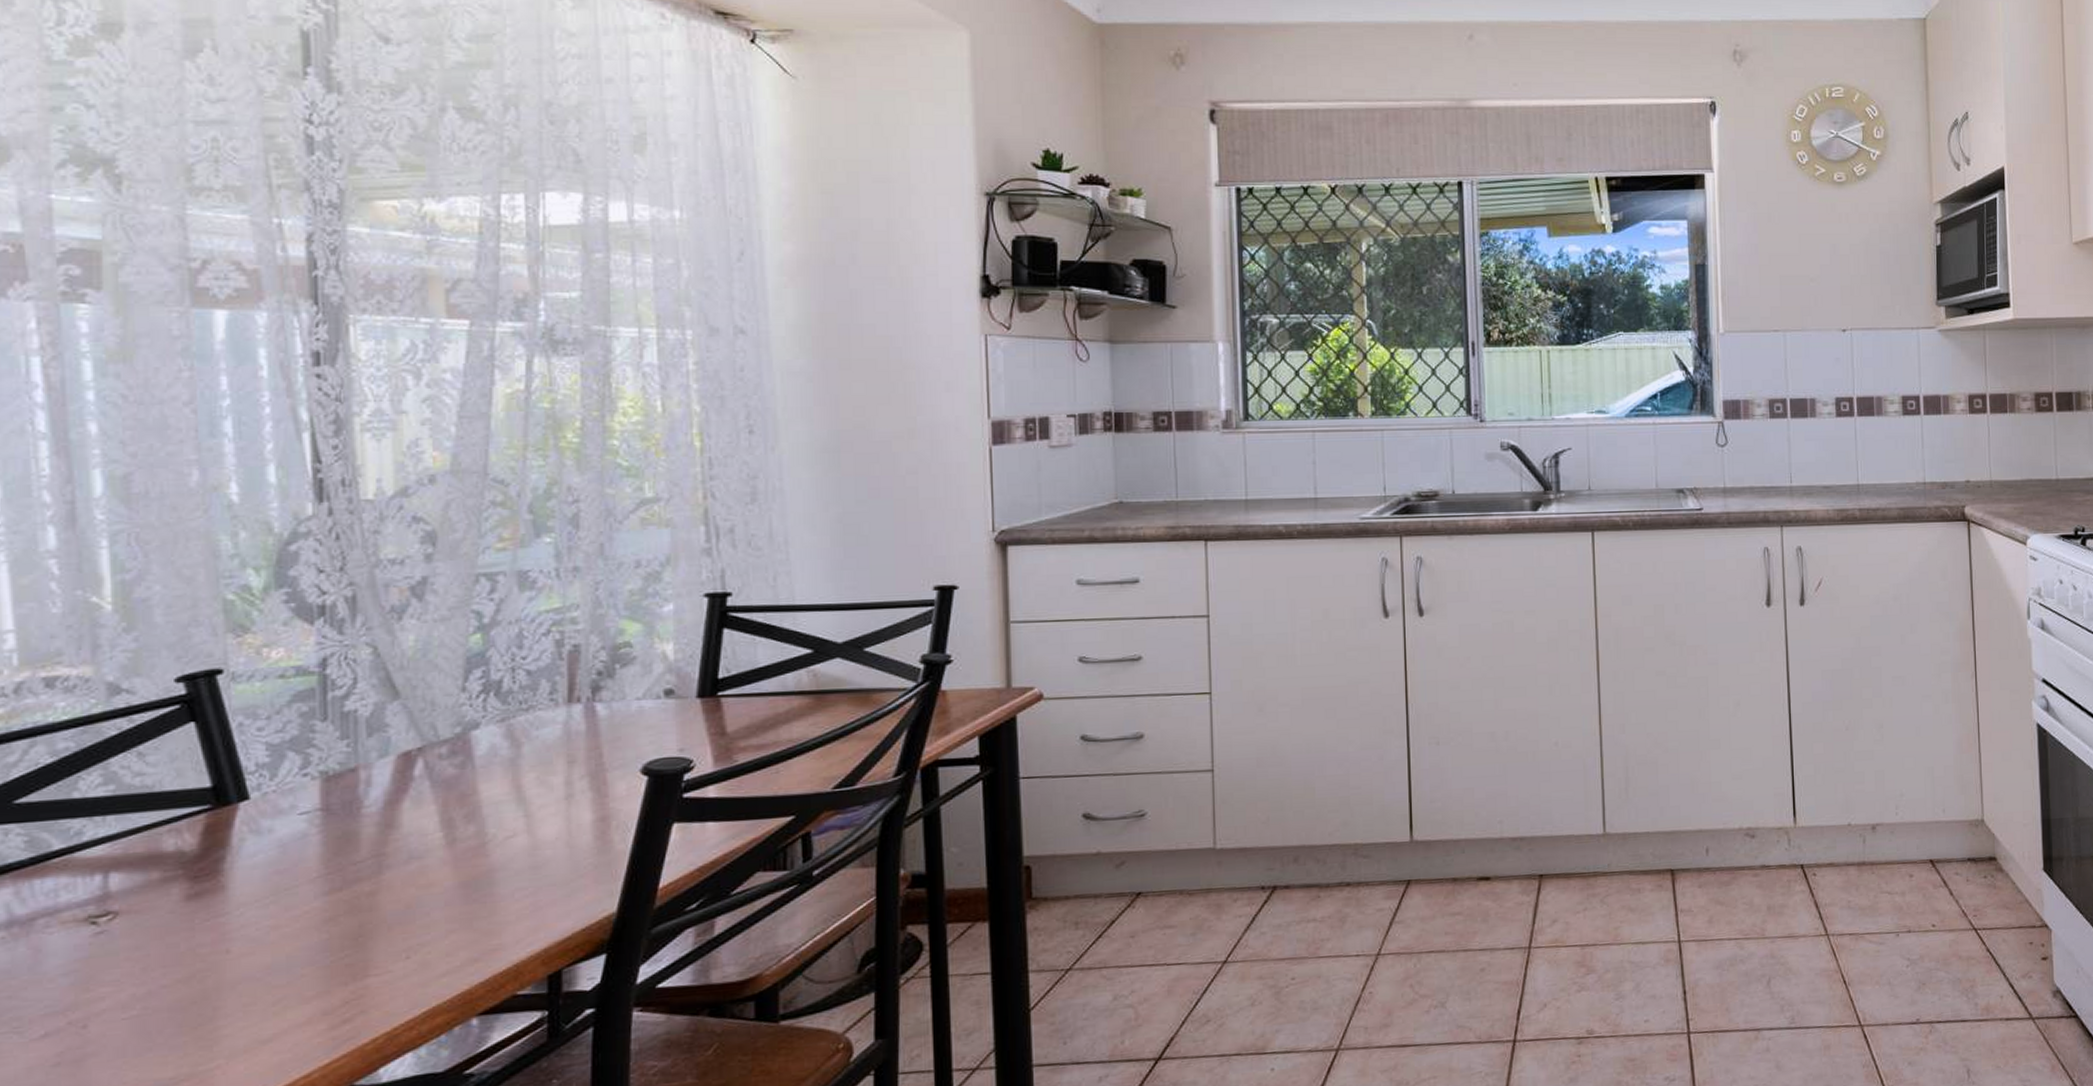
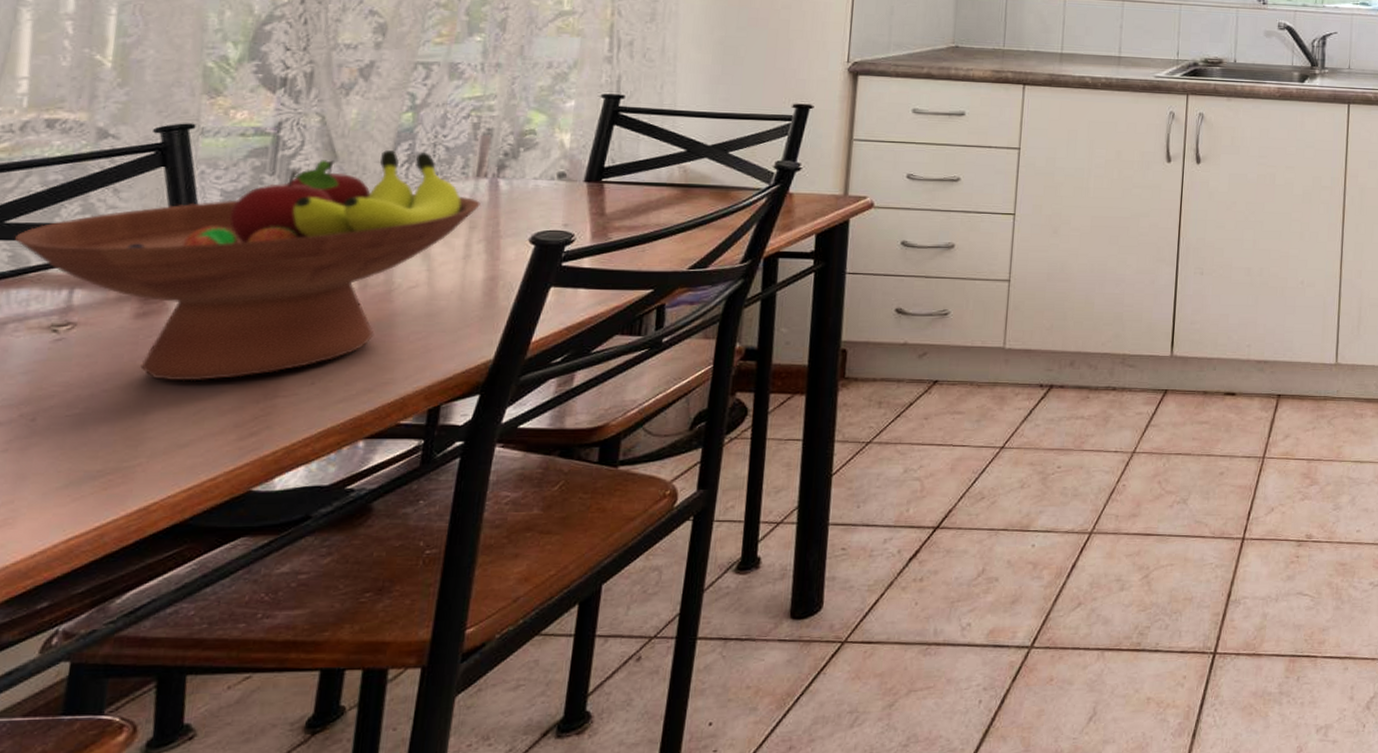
fruit bowl: none [27,680,577,968] -> present [14,150,480,381]

